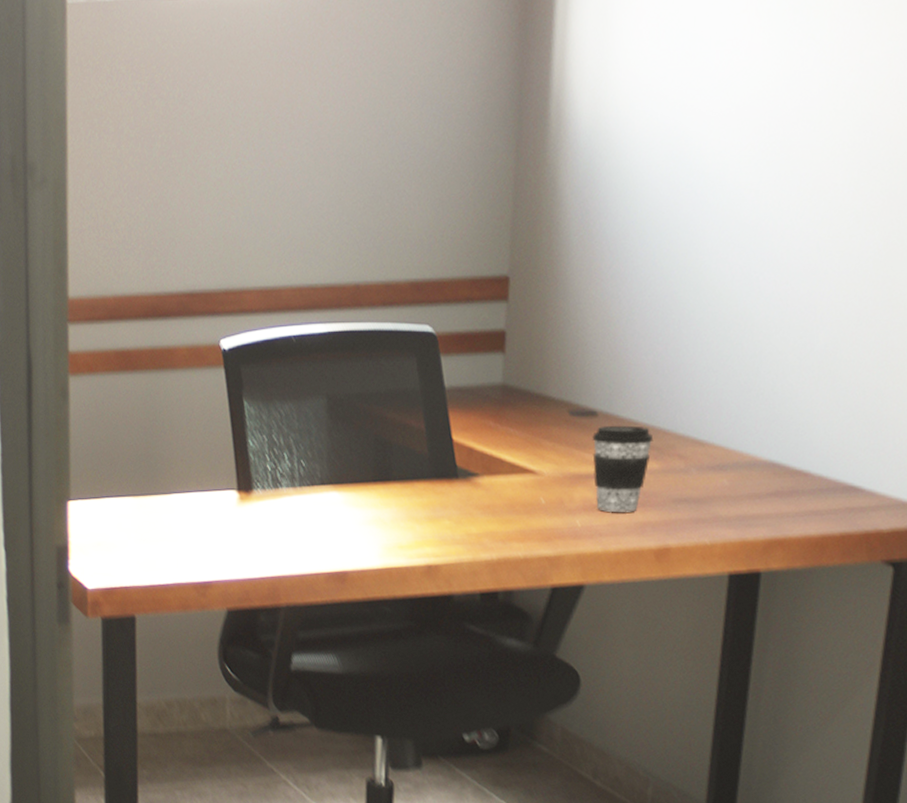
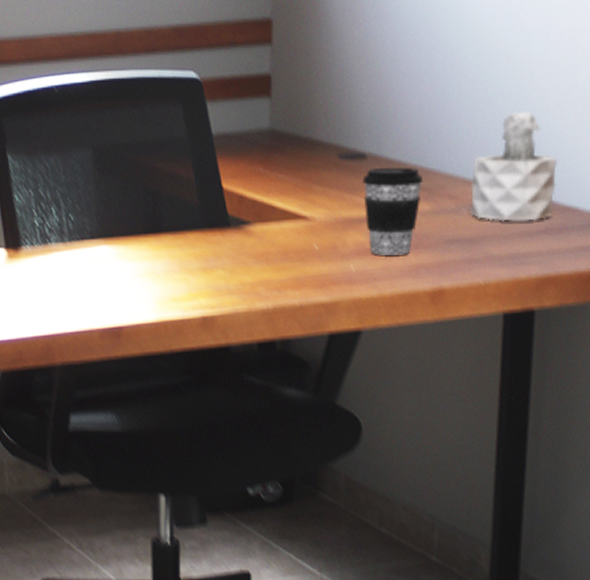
succulent plant: none [699,374,791,483] -> present [469,110,557,222]

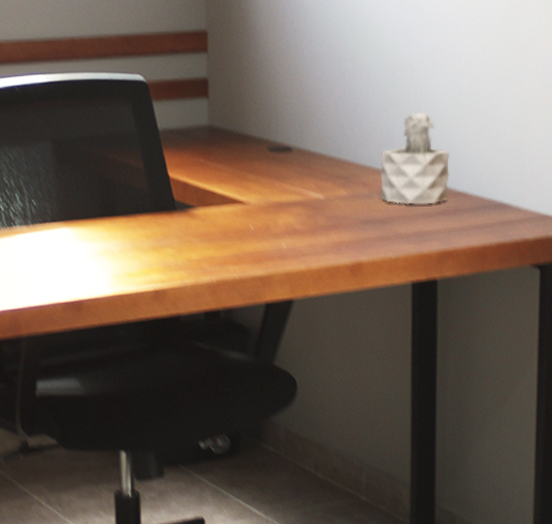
coffee cup: present [362,167,424,255] -> none [289,158,341,234]

